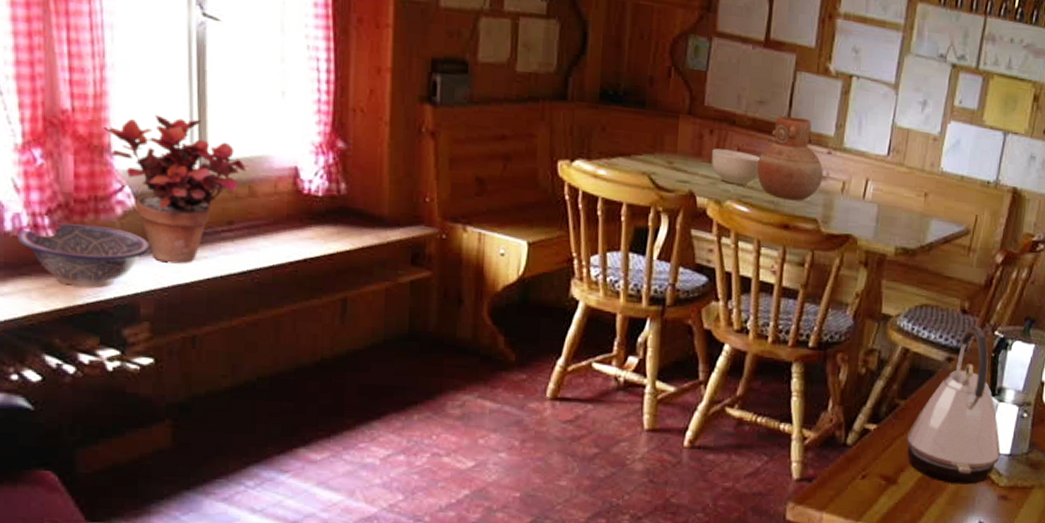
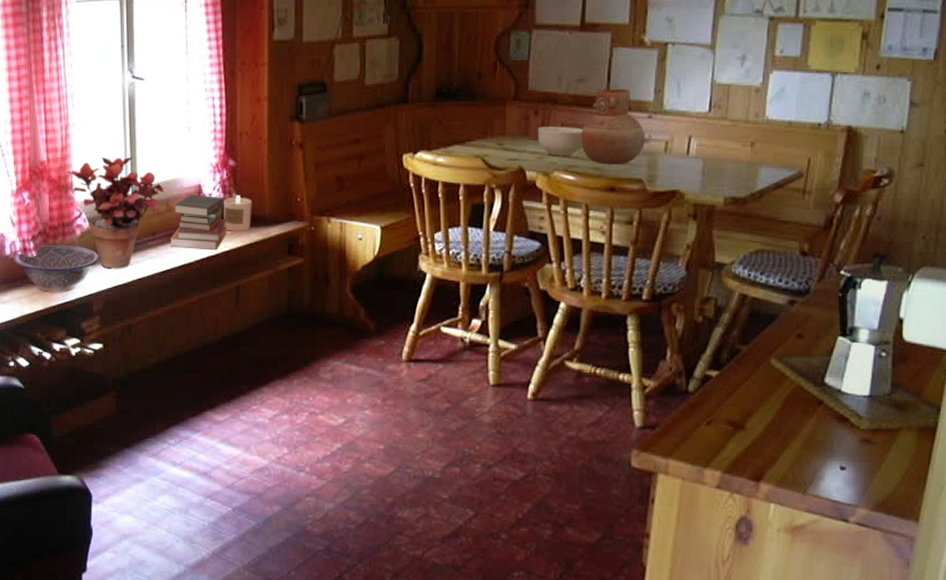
books: none [254,178,333,252] -> present [170,194,227,250]
candle: none [328,185,367,233] -> present [224,194,252,233]
kettle: present [906,326,1001,485] -> none [751,267,859,428]

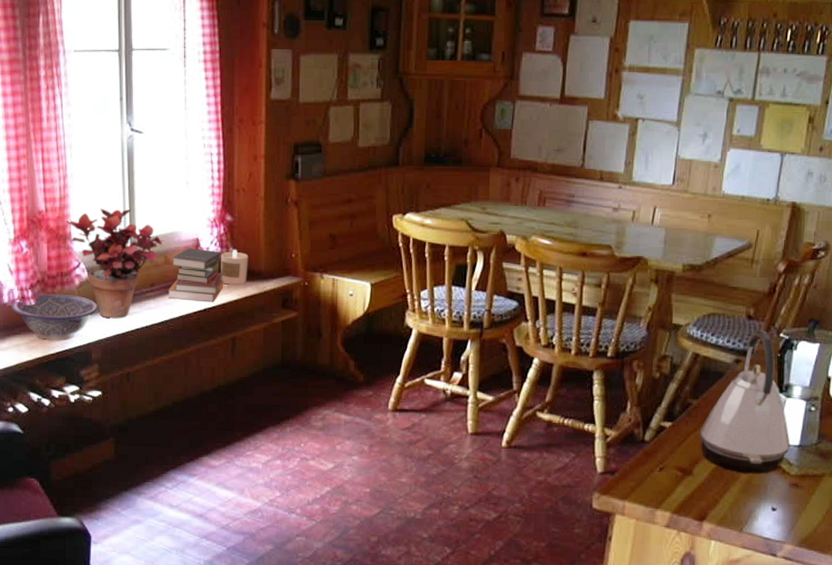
bowl: present [537,126,584,157] -> none [517,193,560,222]
vase: present [580,88,646,165] -> none [556,159,616,231]
kettle: none [751,267,859,428] -> present [699,330,791,474]

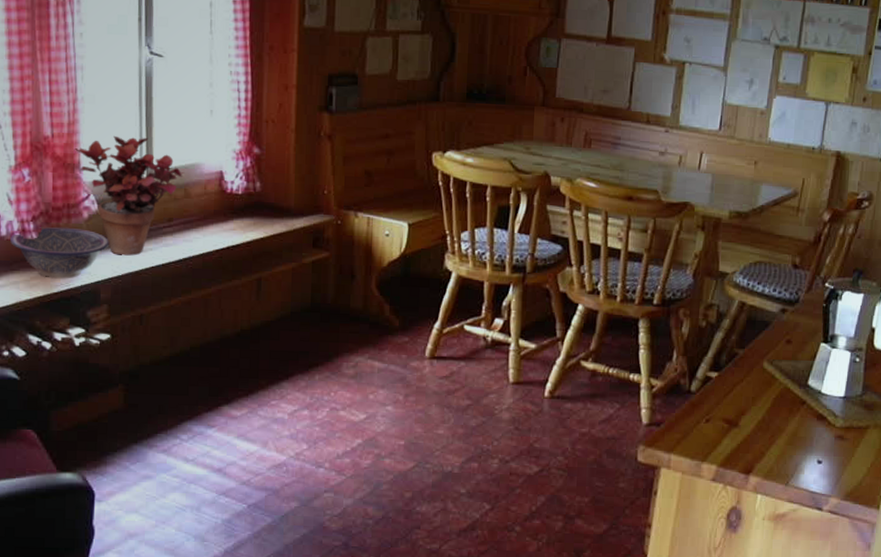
books: present [168,248,224,303] -> none [188,181,250,241]
candle: present [221,249,248,286] -> none [246,183,277,223]
kettle: present [699,330,791,474] -> none [745,279,836,426]

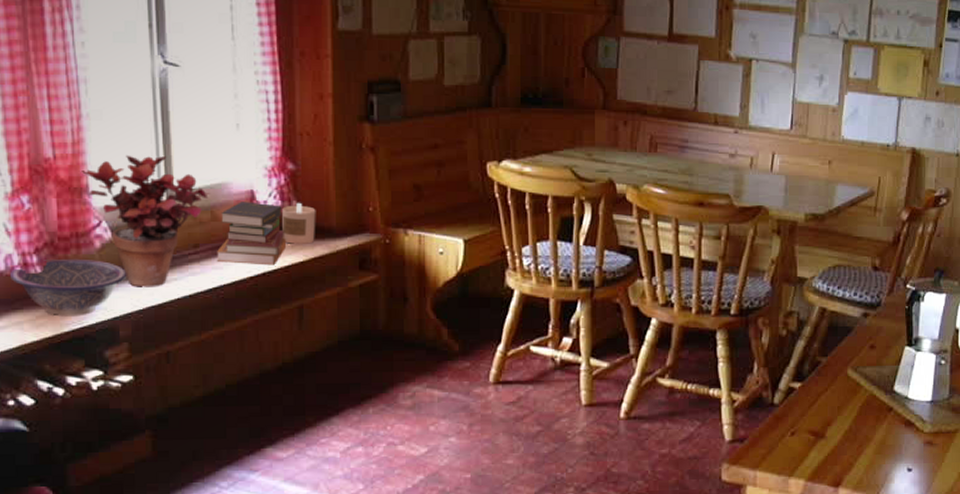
books: none [188,181,250,241] -> present [217,201,287,266]
candle: none [246,183,277,223] -> present [282,202,316,245]

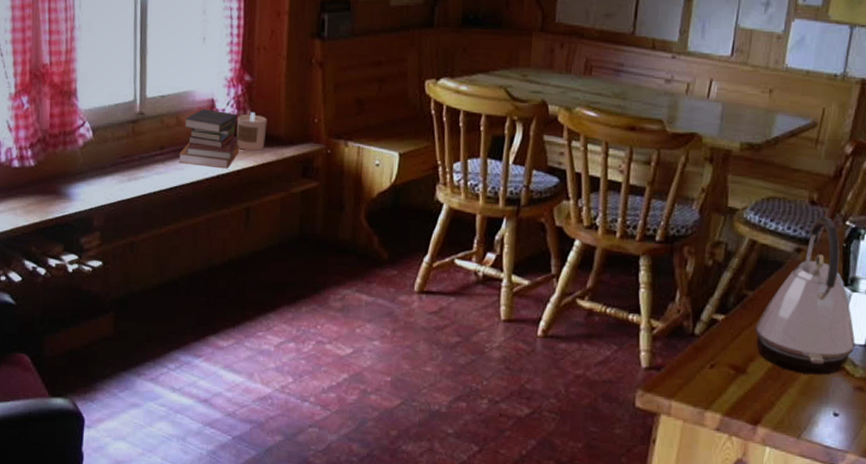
decorative bowl: present [10,258,127,317] -> none [9,153,103,206]
potted plant: present [79,155,210,287] -> none [69,63,177,184]
kettle: none [830,281,923,434] -> present [755,217,856,375]

